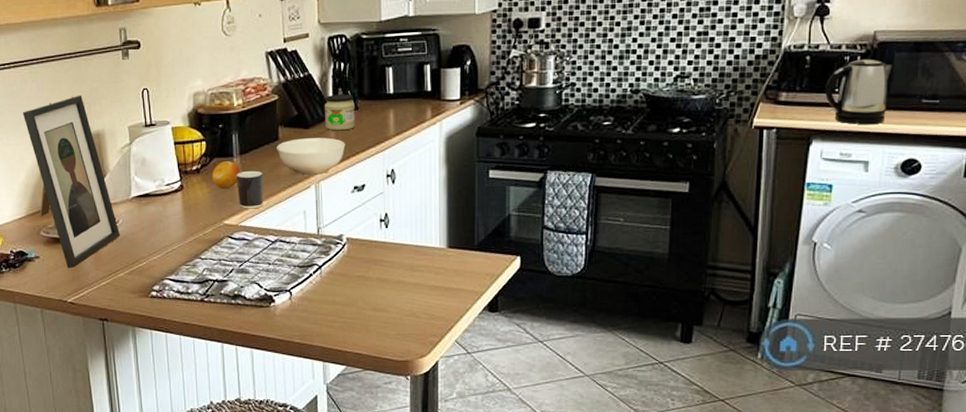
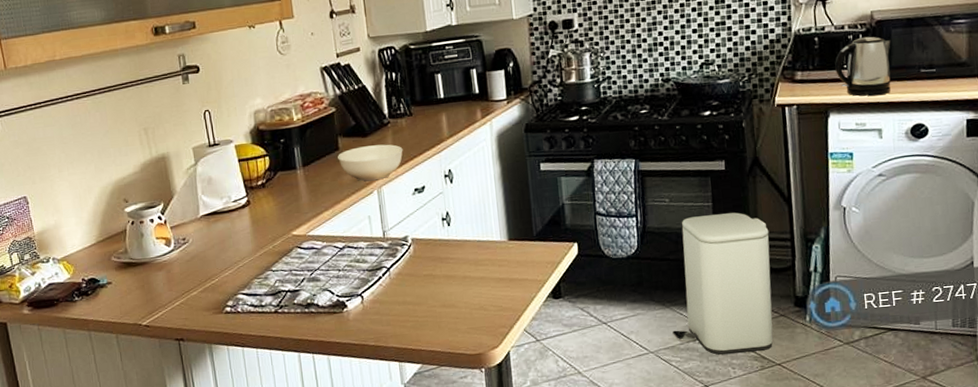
picture frame: present [22,94,120,269] -> none [87,120,191,292]
fruit: present [211,161,241,189] -> none [277,173,305,201]
mug: present [235,170,264,209] -> none [300,180,329,219]
jar: present [325,93,355,131] -> none [380,101,411,138]
pedal bin: none [612,238,729,384] -> present [672,212,774,355]

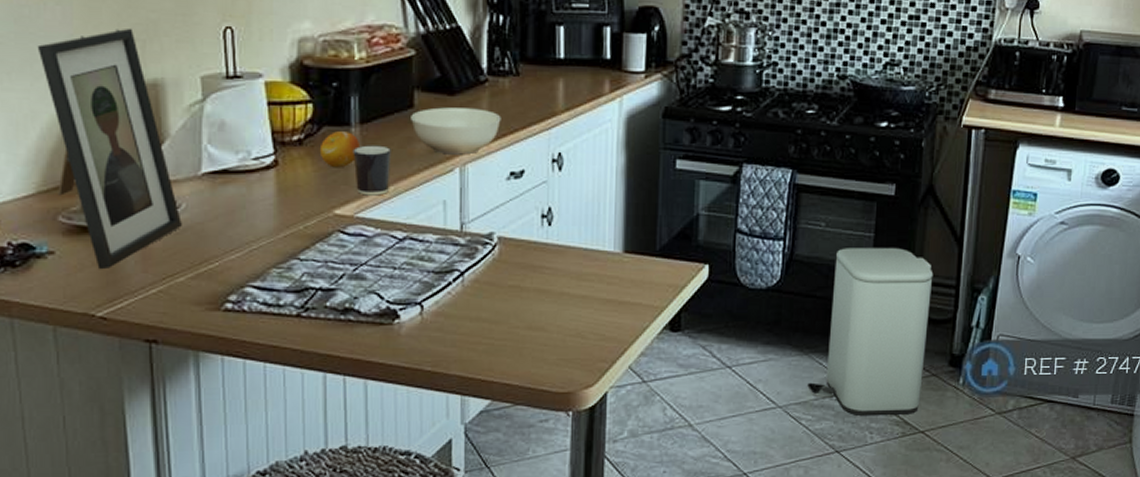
picture frame: none [87,120,191,292] -> present [37,28,182,270]
fruit: none [277,173,305,201] -> present [319,131,361,168]
mug: none [300,180,329,219] -> present [353,145,392,196]
kettle: present [835,36,891,96] -> none [1033,59,1096,131]

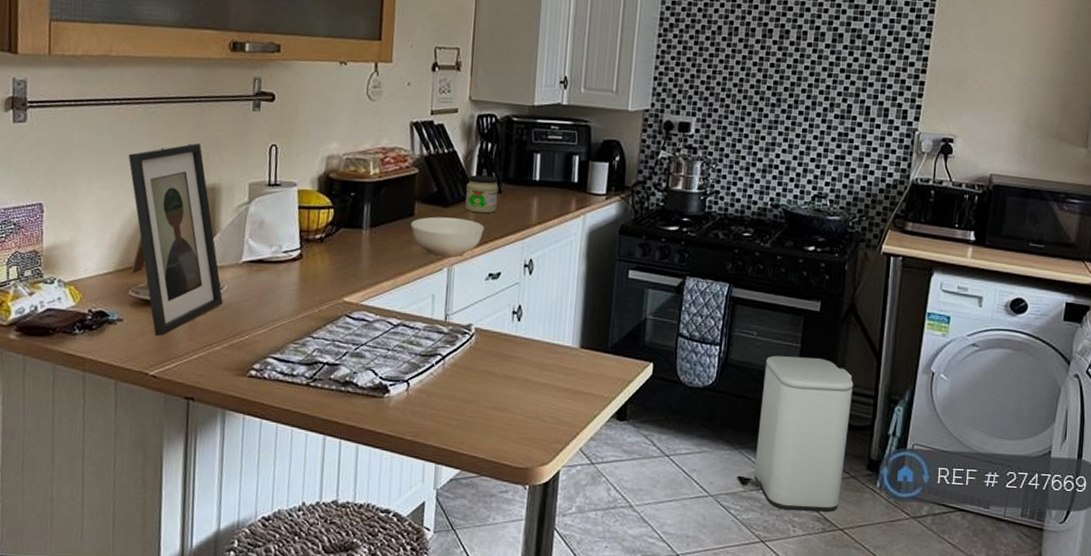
fruit: present [319,131,361,168] -> none [335,232,369,263]
mug: present [353,145,392,196] -> none [362,245,394,288]
jar: none [476,54,515,101] -> present [465,174,498,214]

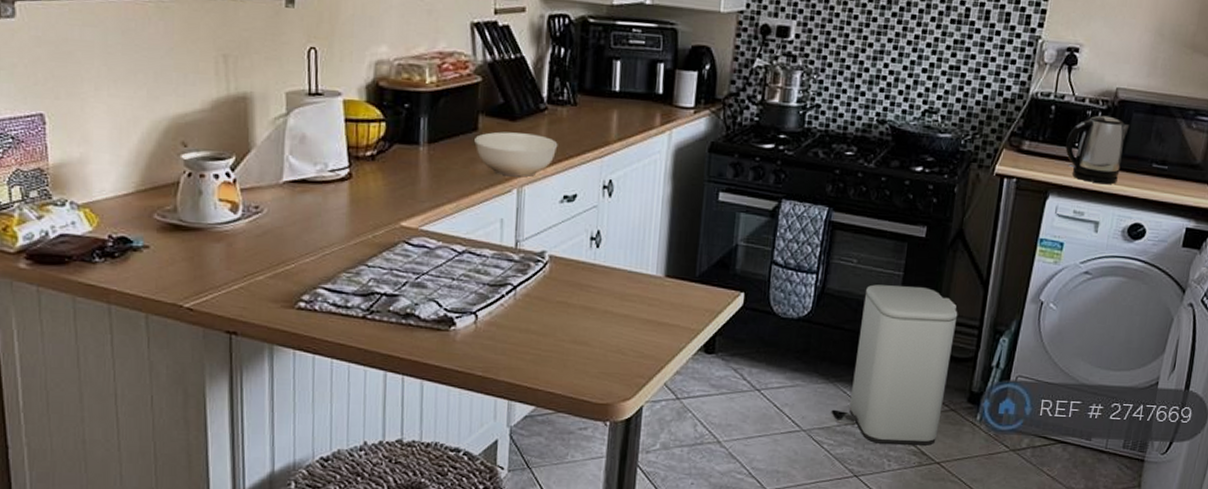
picture frame: present [128,143,223,337] -> none [141,44,263,265]
jar: present [465,174,498,214] -> none [536,84,573,129]
kettle: none [946,199,1005,262] -> present [1065,115,1130,184]

